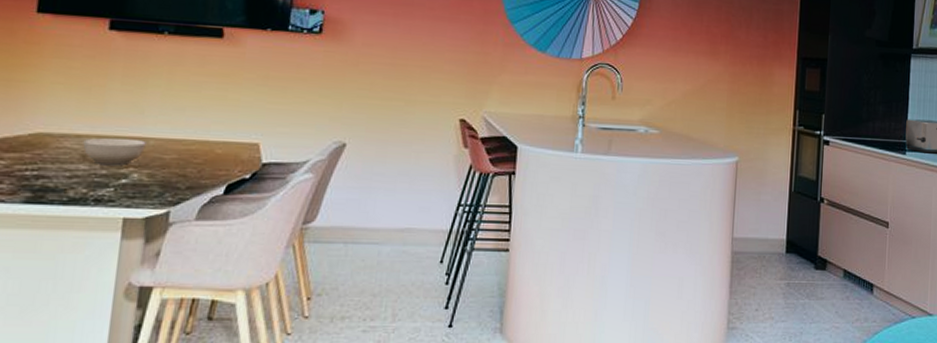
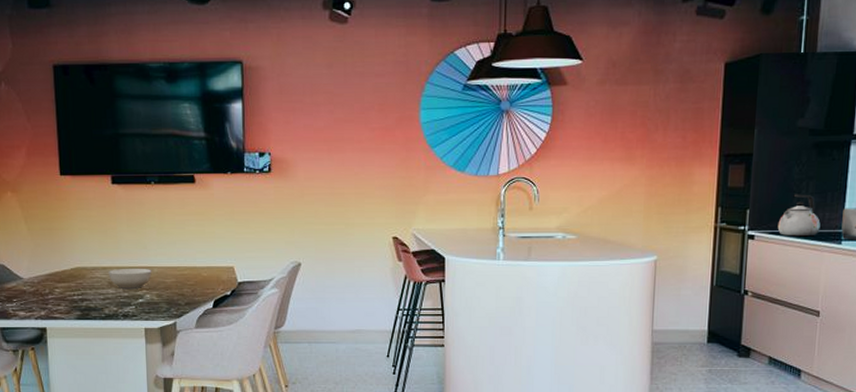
kettle: none [850,102,887,146] -> present [777,194,821,237]

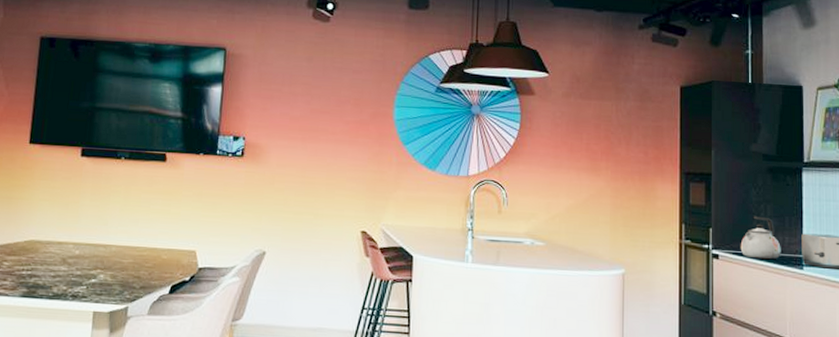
bowl: present [108,268,152,288] -> none [63,244,110,267]

